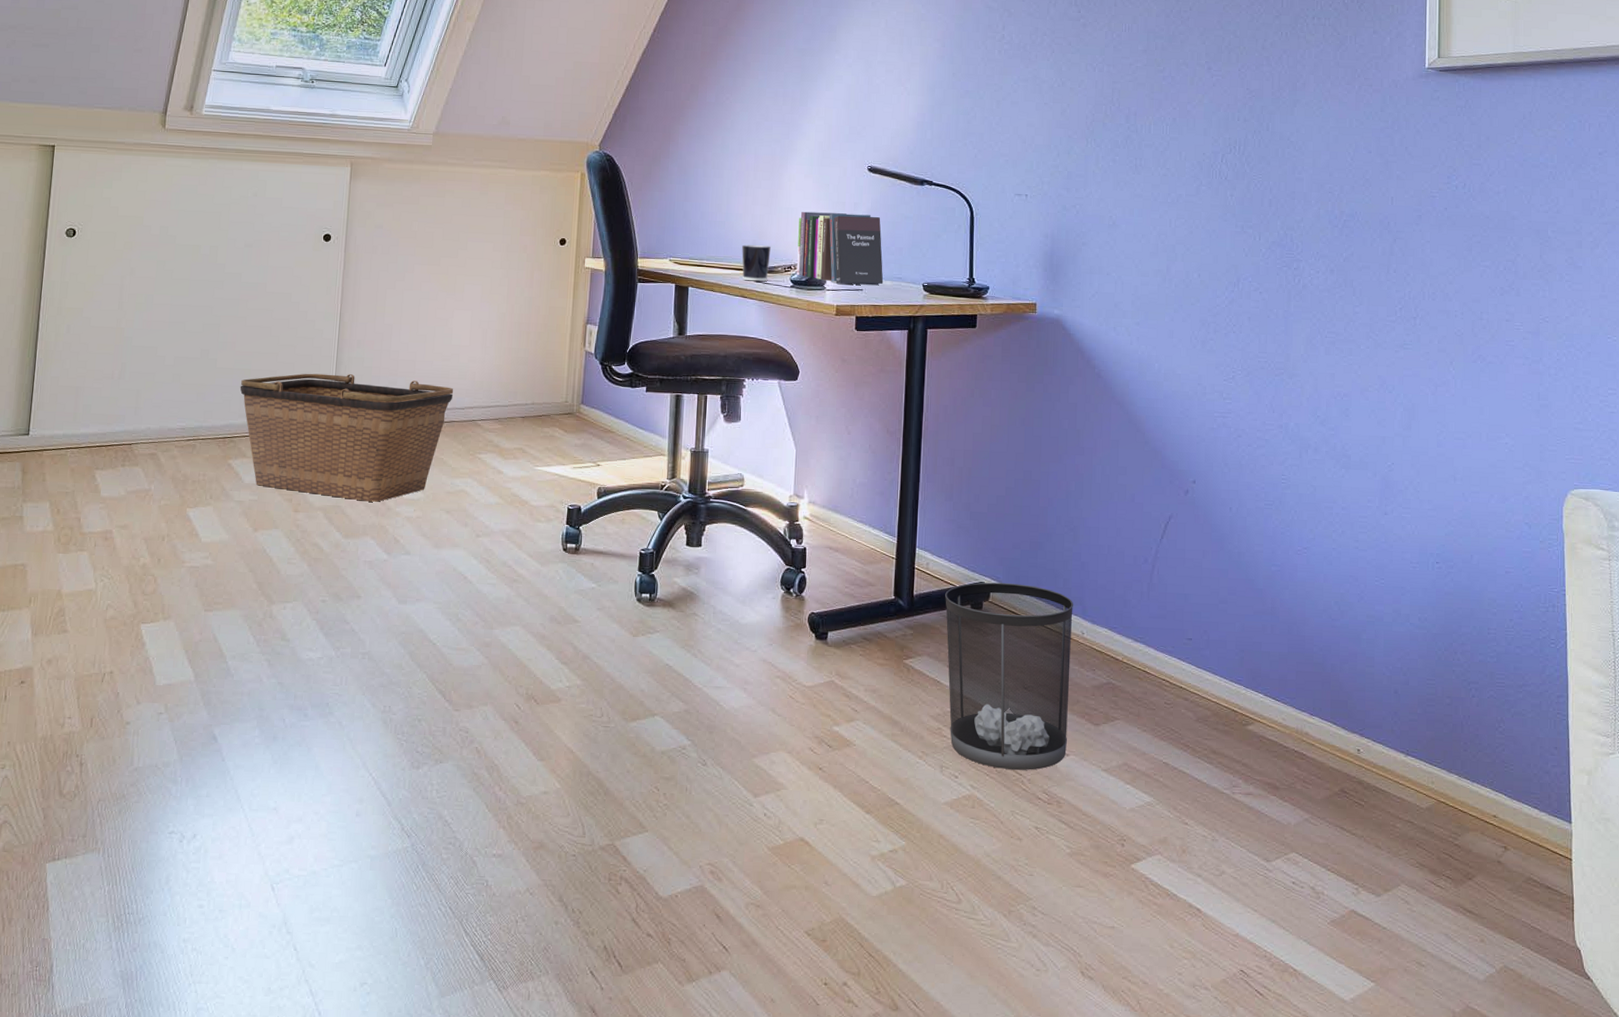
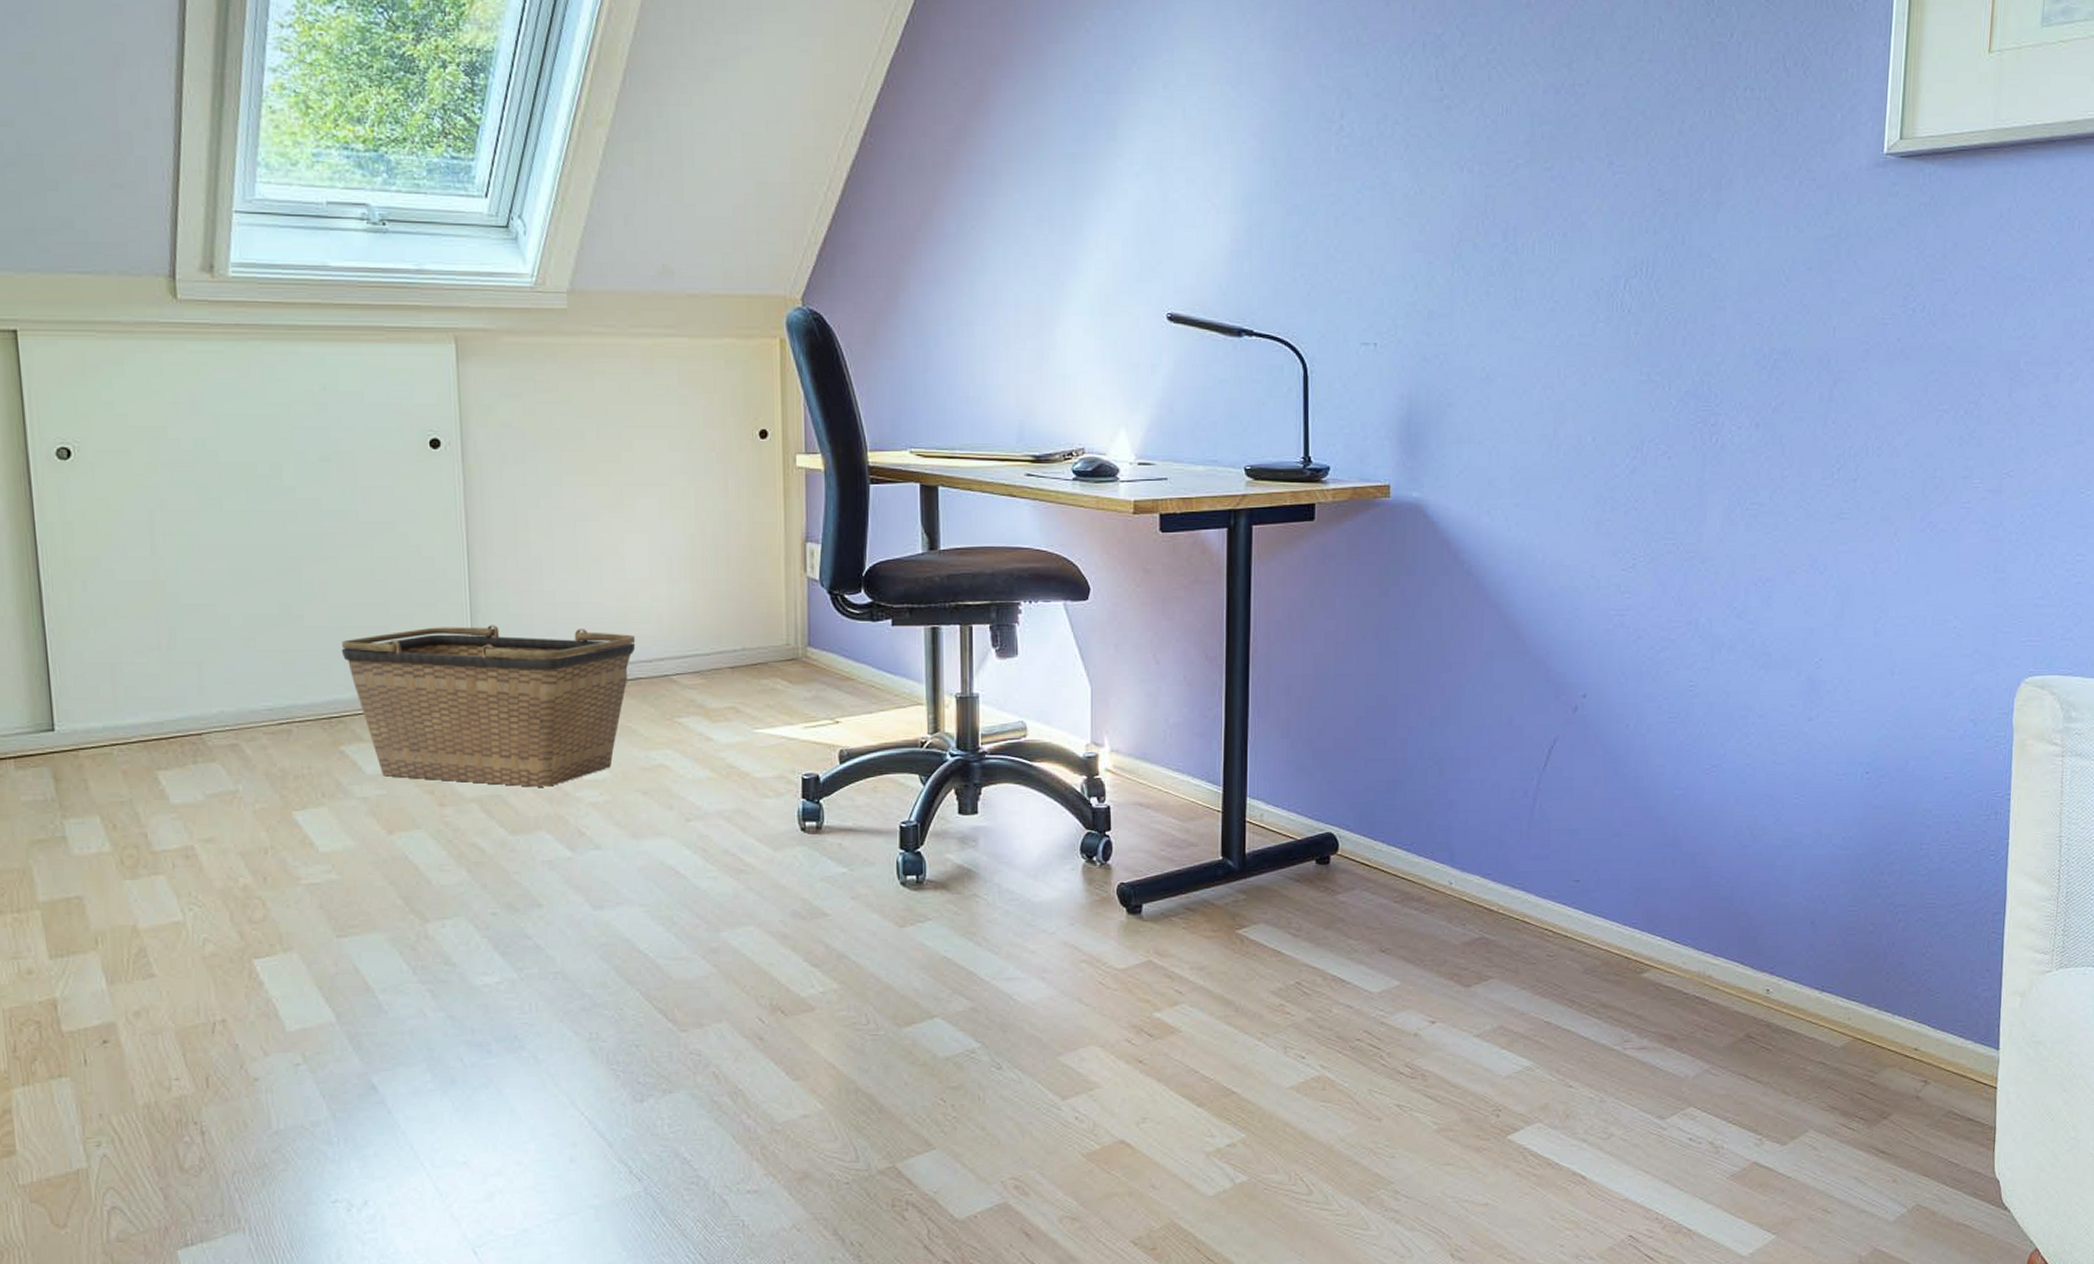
mug: present [742,244,771,282] -> none [1006,426,1044,475]
books: present [796,211,884,285] -> none [1079,378,1194,474]
waste bin: present [945,582,1073,770] -> none [1284,831,1439,1044]

